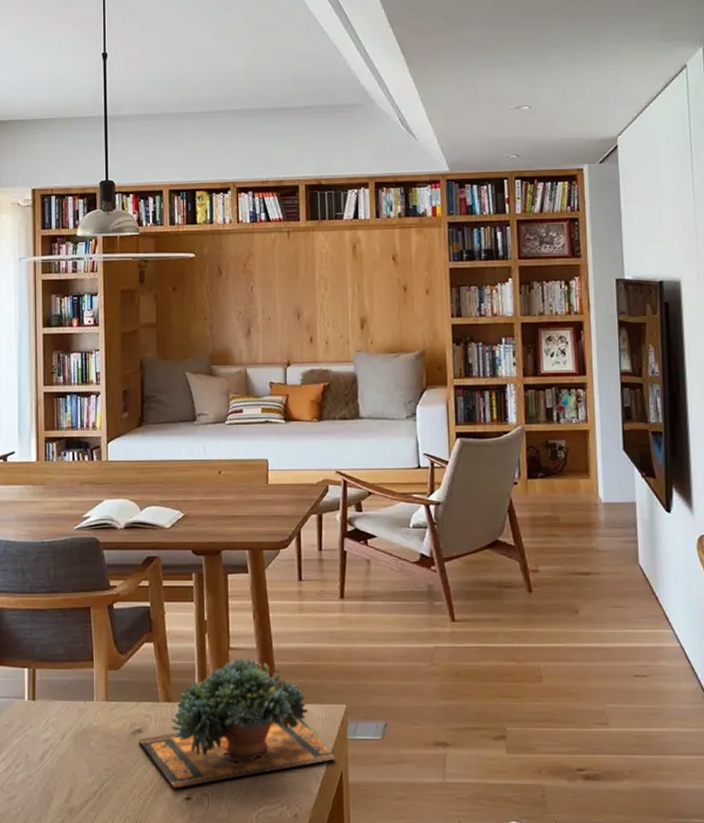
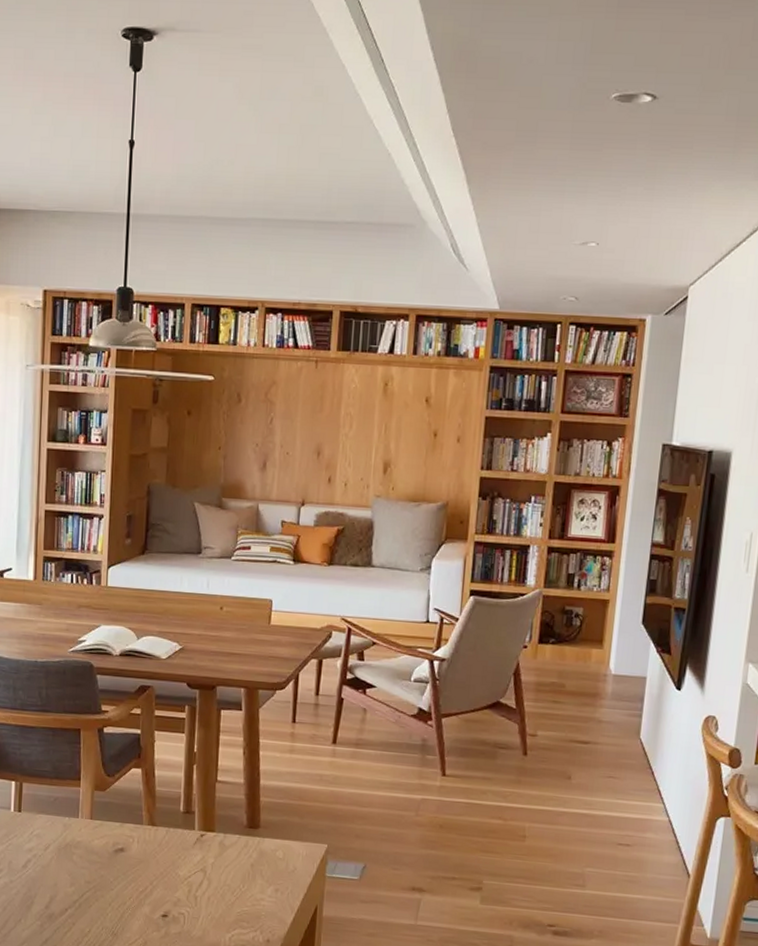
succulent plant: present [139,658,336,789] -> none [121,791,313,906]

